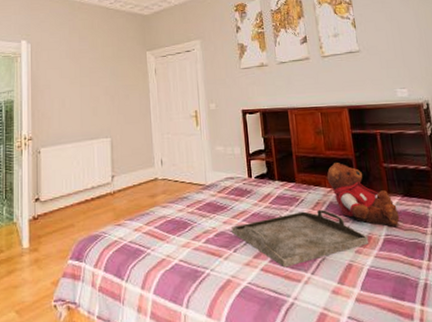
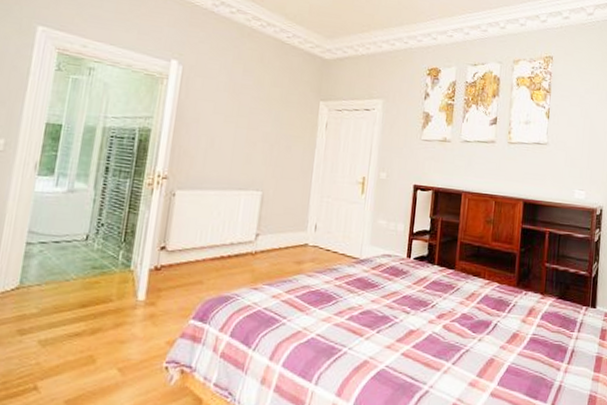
serving tray: present [232,209,369,268] -> none [379,300,516,355]
teddy bear: present [327,163,400,226] -> none [487,255,550,327]

